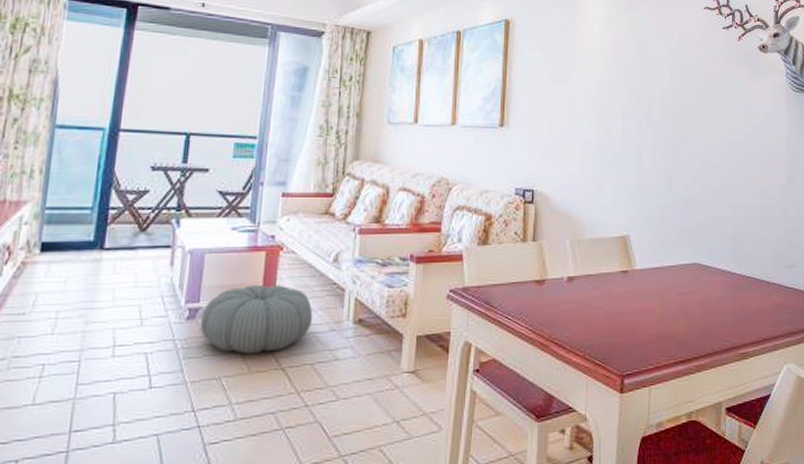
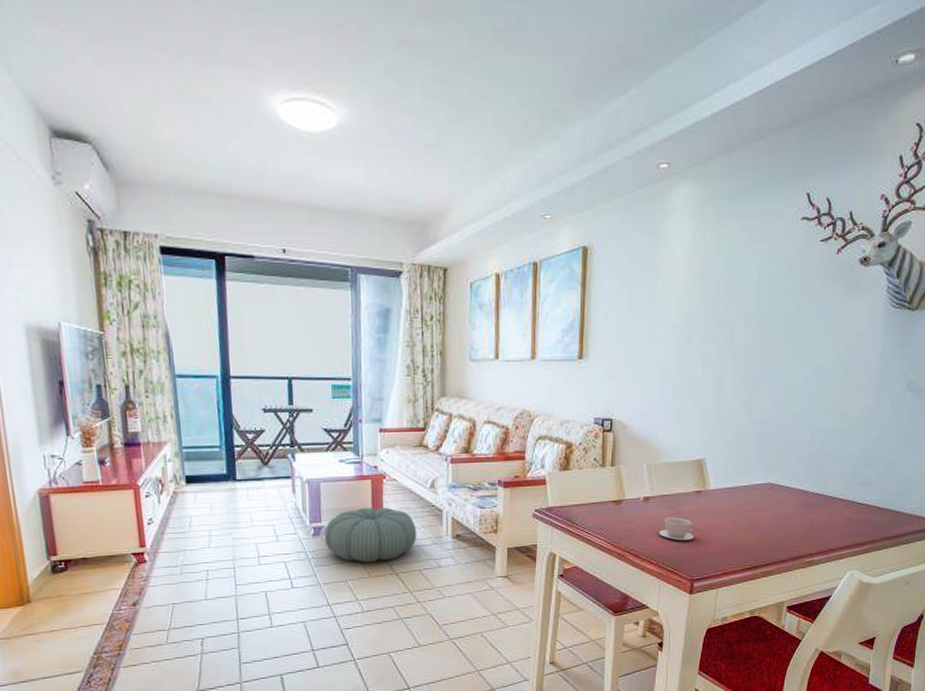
teacup: none [585,300,622,328] -> present [659,517,694,541]

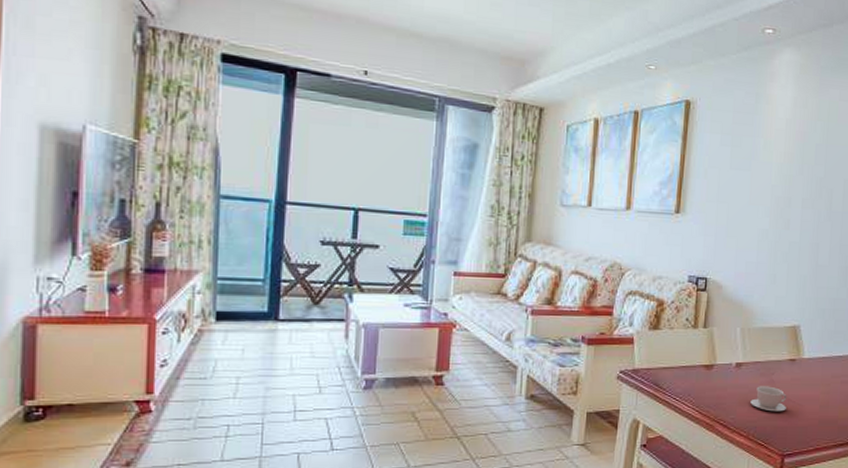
pouf: present [324,507,417,563] -> none [376,360,487,423]

